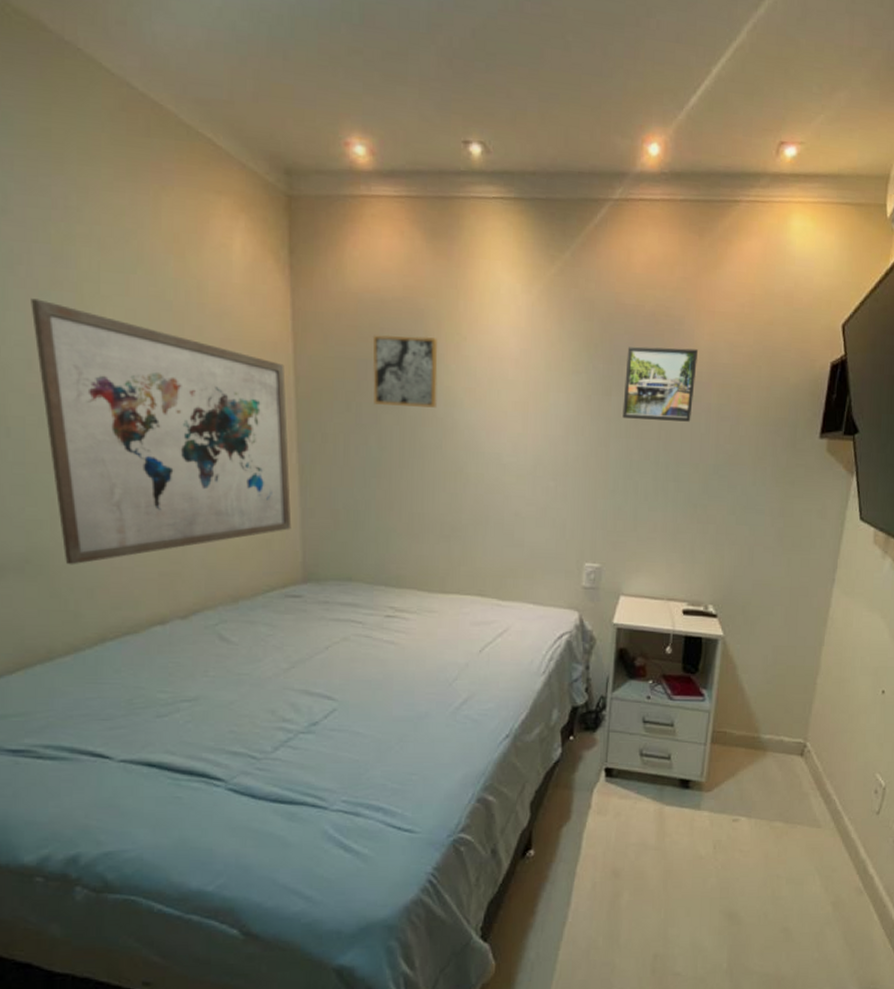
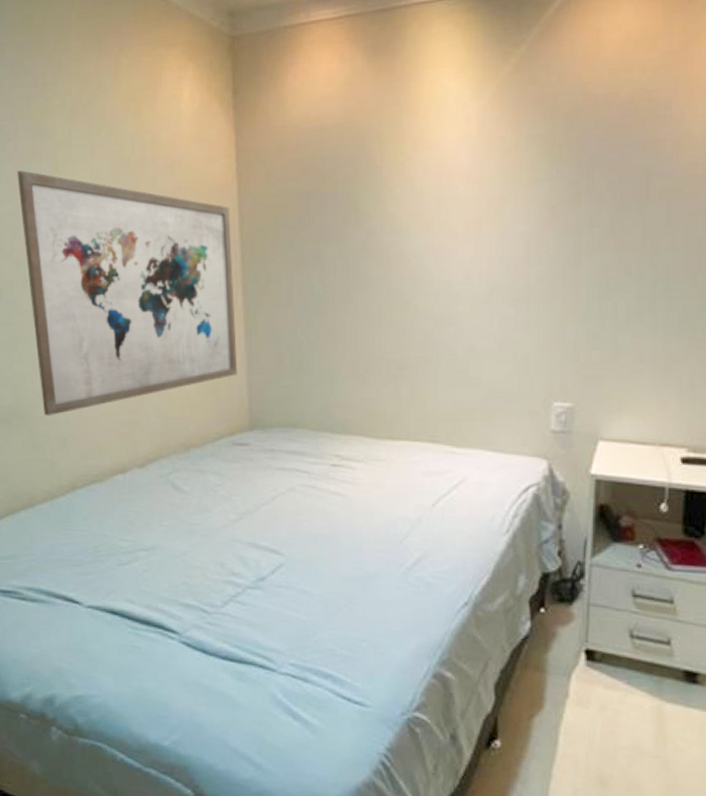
wall art: present [372,334,438,408] -> none [314,160,381,239]
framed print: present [622,346,699,422] -> none [595,136,692,228]

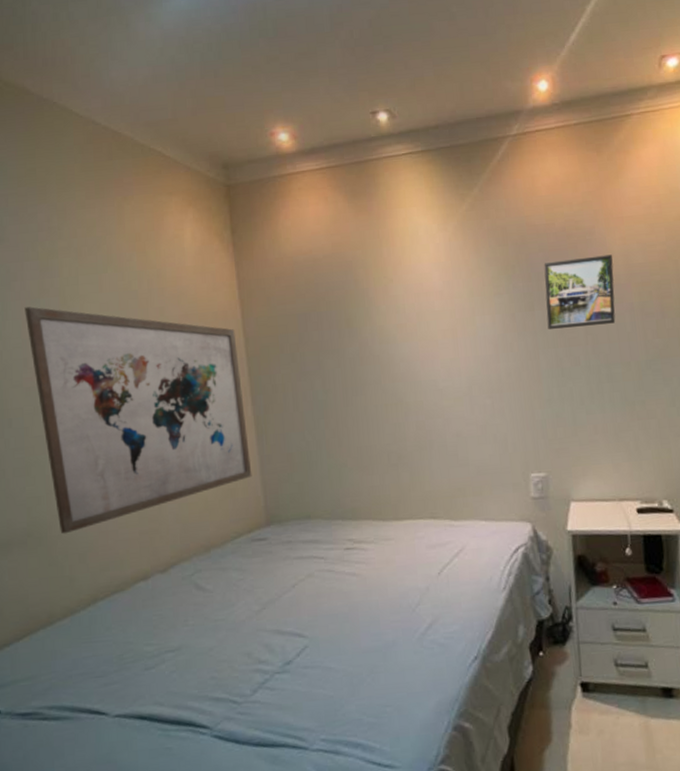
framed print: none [595,136,692,228] -> present [544,254,616,329]

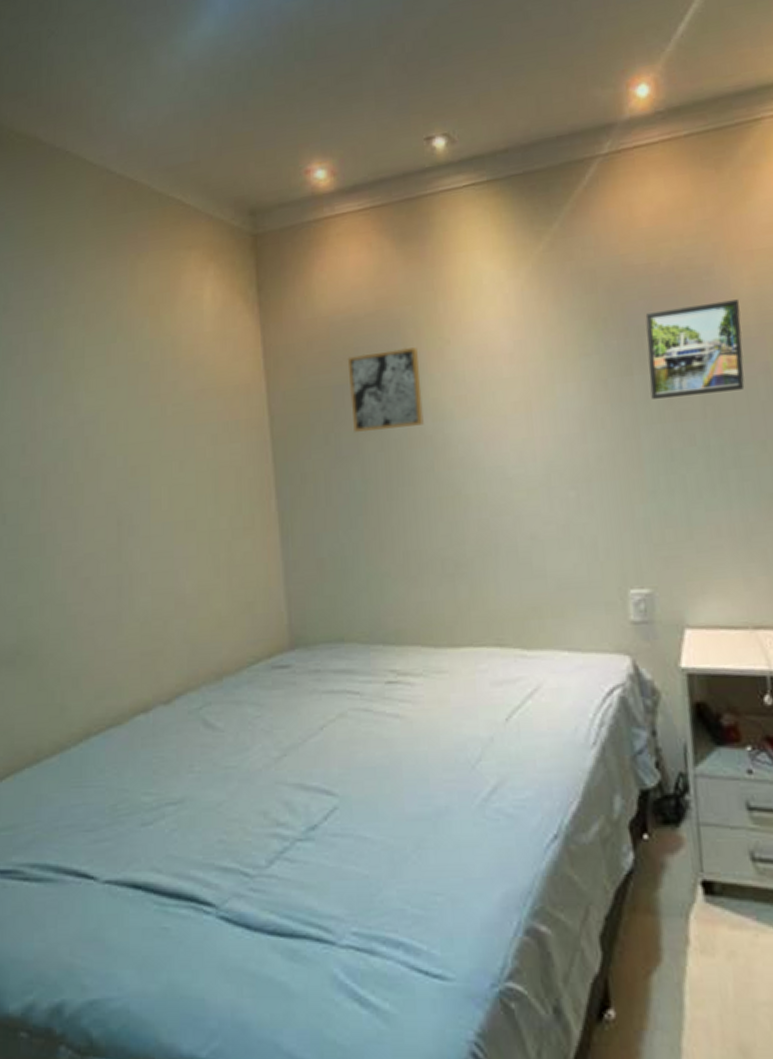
wall art: present [24,306,252,534] -> none [25,383,275,653]
wall art: none [309,284,372,352] -> present [347,347,424,432]

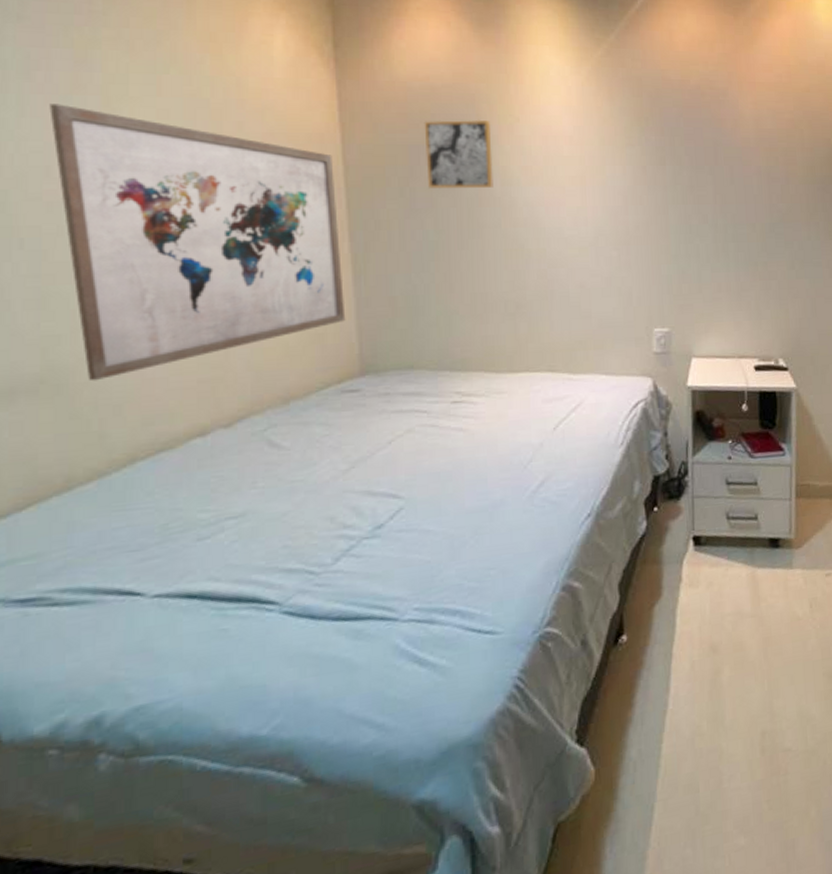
wall art: none [25,383,275,653] -> present [49,103,346,382]
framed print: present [645,299,745,399] -> none [677,117,744,185]

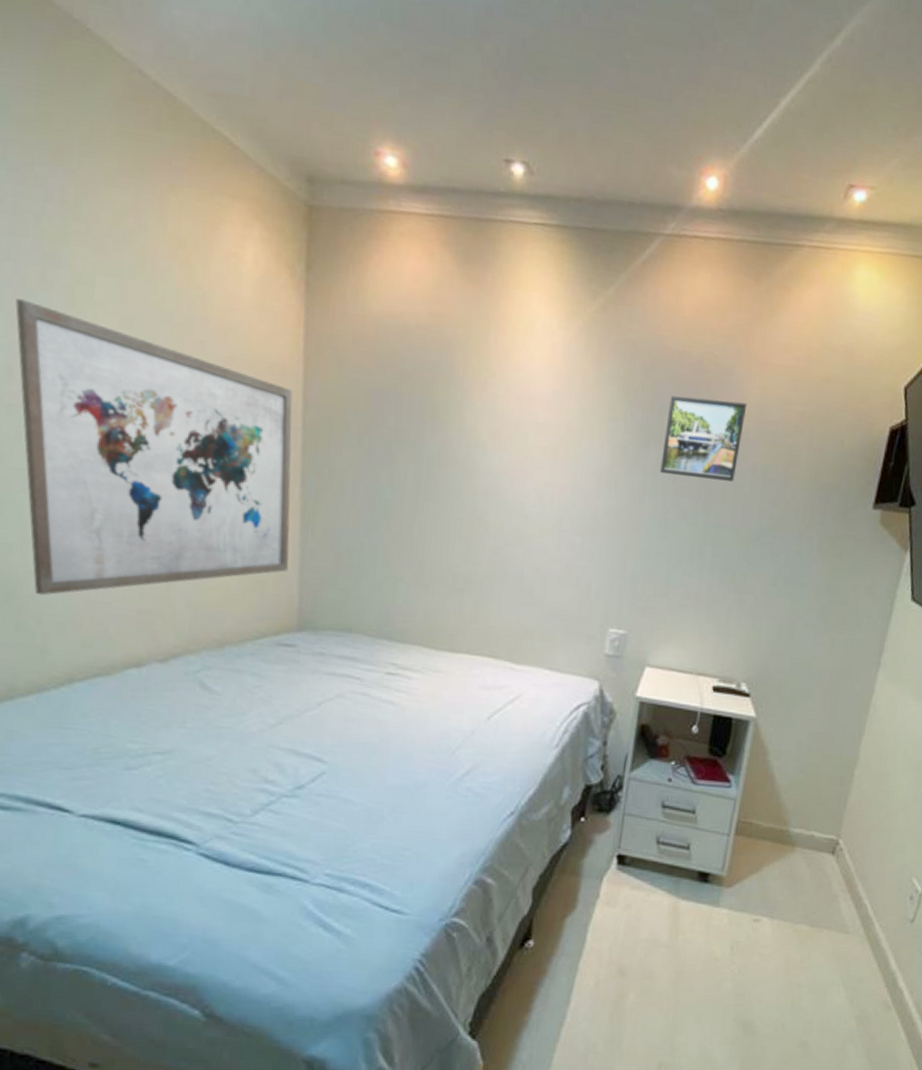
wall art: present [424,119,493,188] -> none [388,364,463,448]
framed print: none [677,117,744,185] -> present [660,395,748,482]

